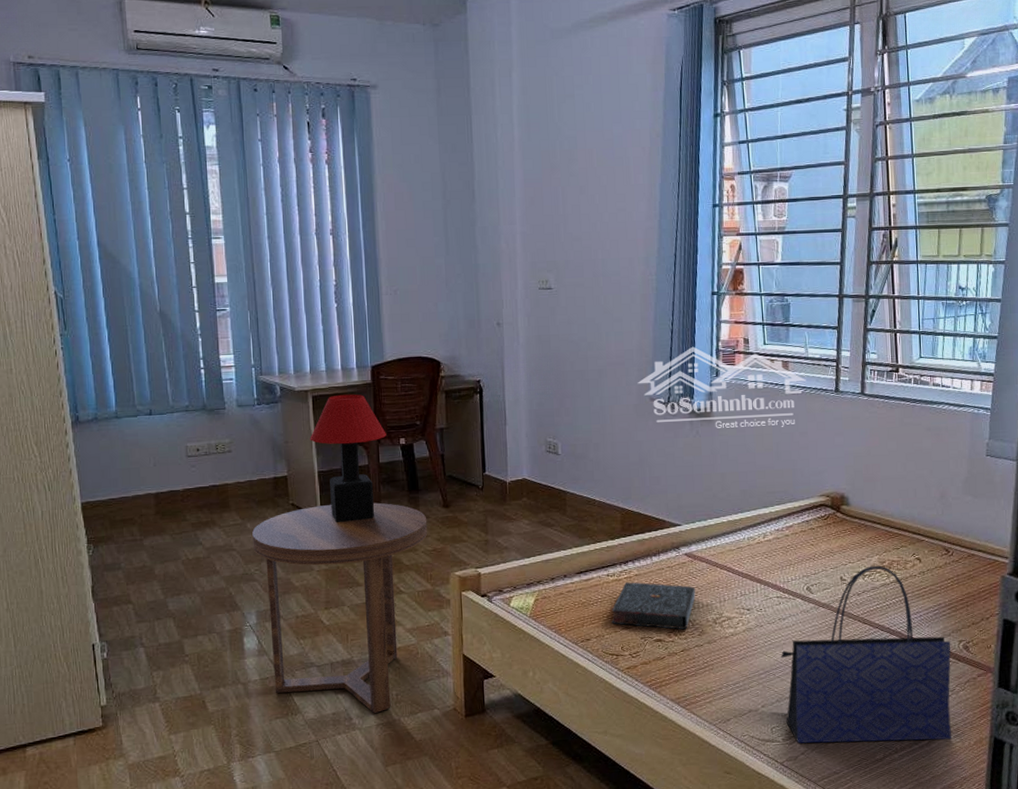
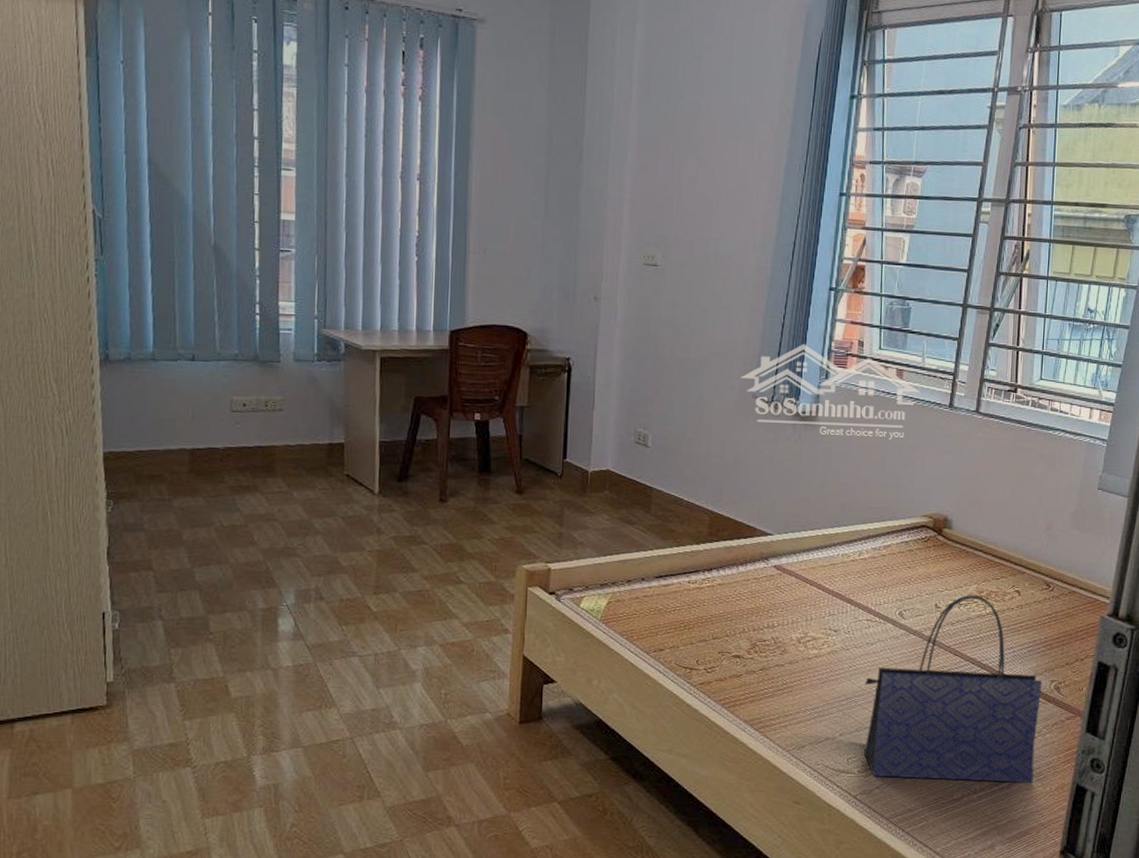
side table: present [252,502,428,713] -> none [298,478,497,712]
table lamp: present [310,394,387,523] -> none [373,358,460,501]
book: present [611,582,696,629] -> none [688,591,781,646]

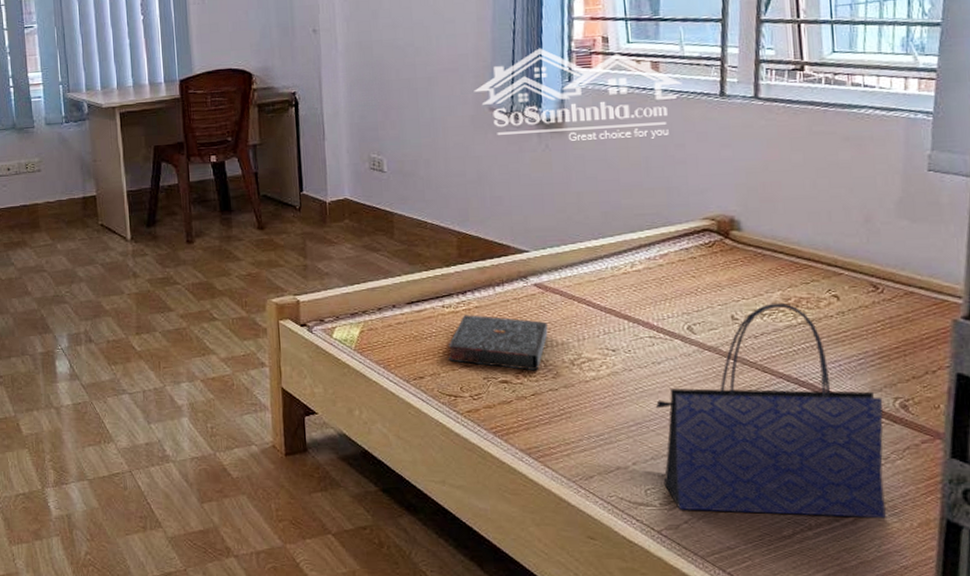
book: none [688,591,781,646] -> present [448,315,548,370]

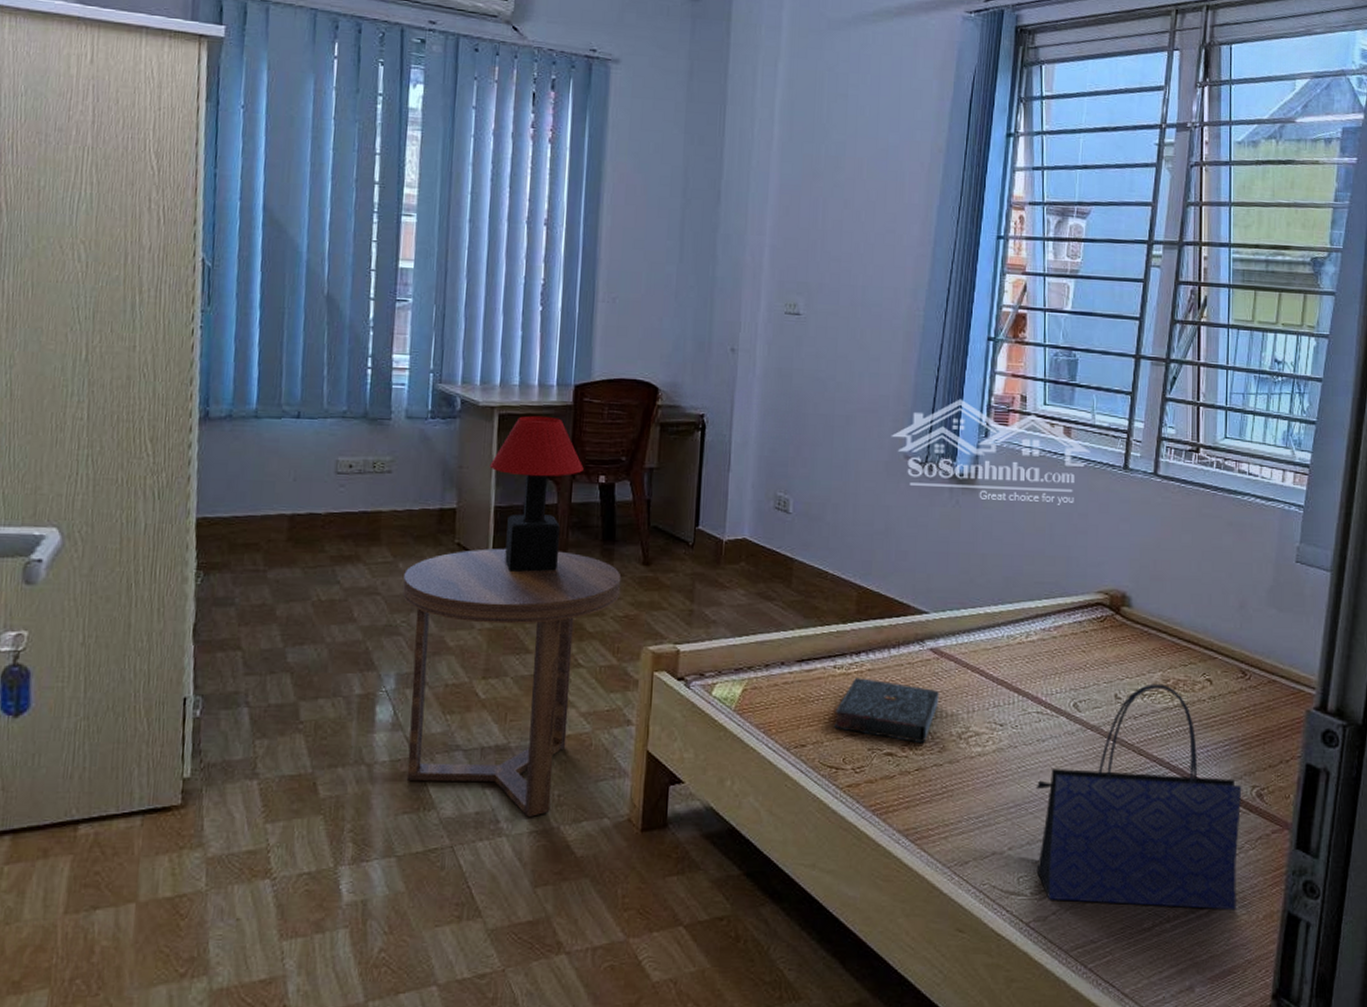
side table: none [62,223,242,446] -> present [402,548,622,817]
table lamp: none [118,109,197,245] -> present [489,415,584,573]

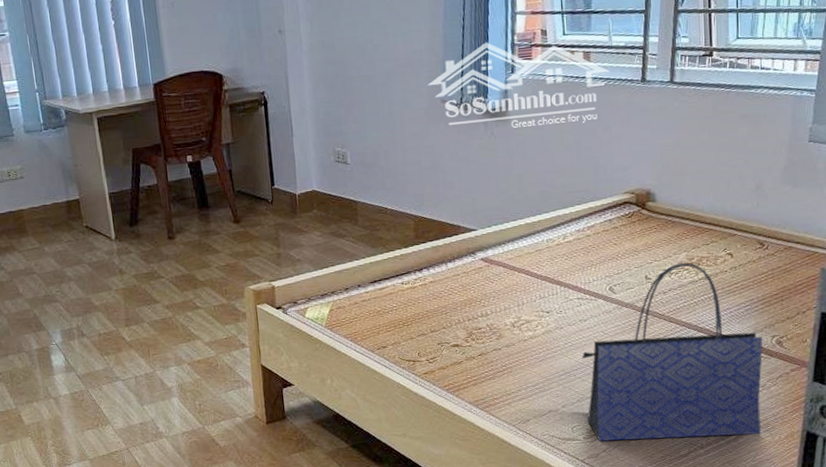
side table: present [402,548,622,817] -> none [50,221,220,422]
table lamp: present [489,415,584,573] -> none [98,113,173,243]
book: present [834,678,939,742] -> none [407,289,493,334]

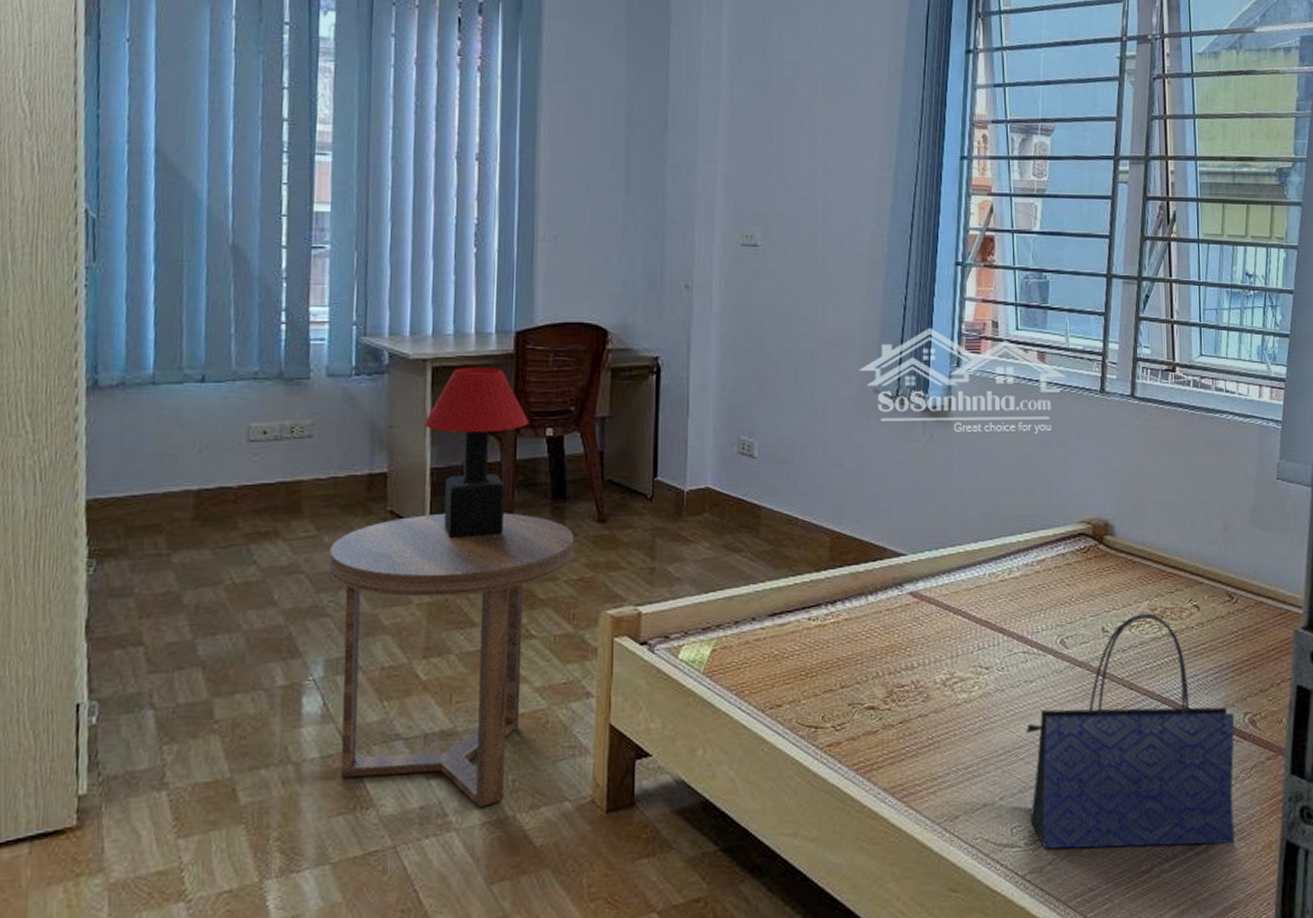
side table: none [50,221,220,422] -> present [329,513,575,807]
table lamp: none [98,113,173,243] -> present [423,366,529,540]

